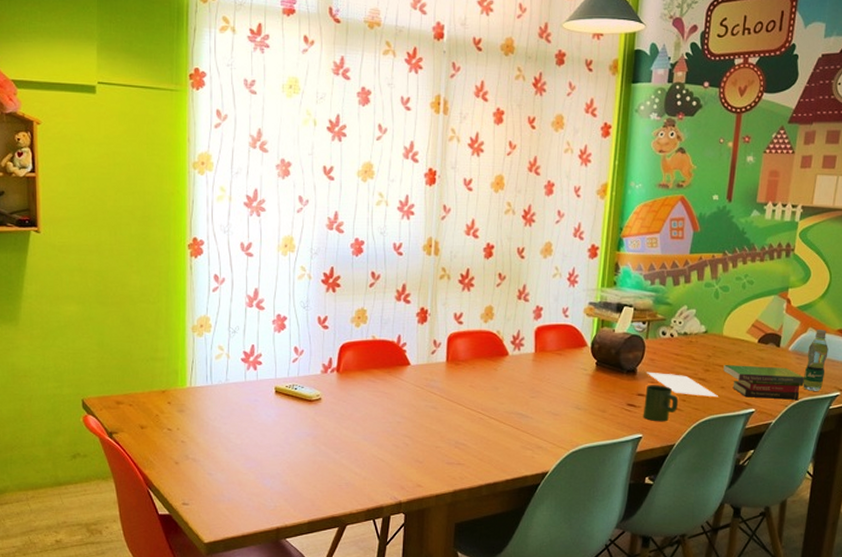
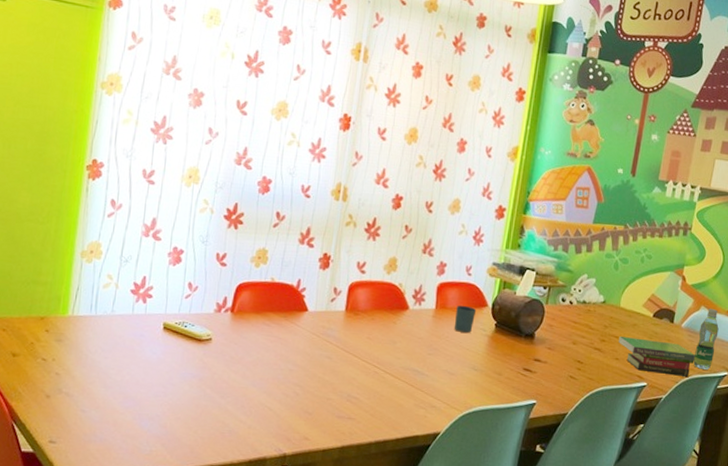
mug: none [554,347,576,373] -> present [454,305,477,333]
cup: present [643,385,679,422] -> none [538,351,574,390]
paper: present [647,372,718,398] -> none [545,337,612,369]

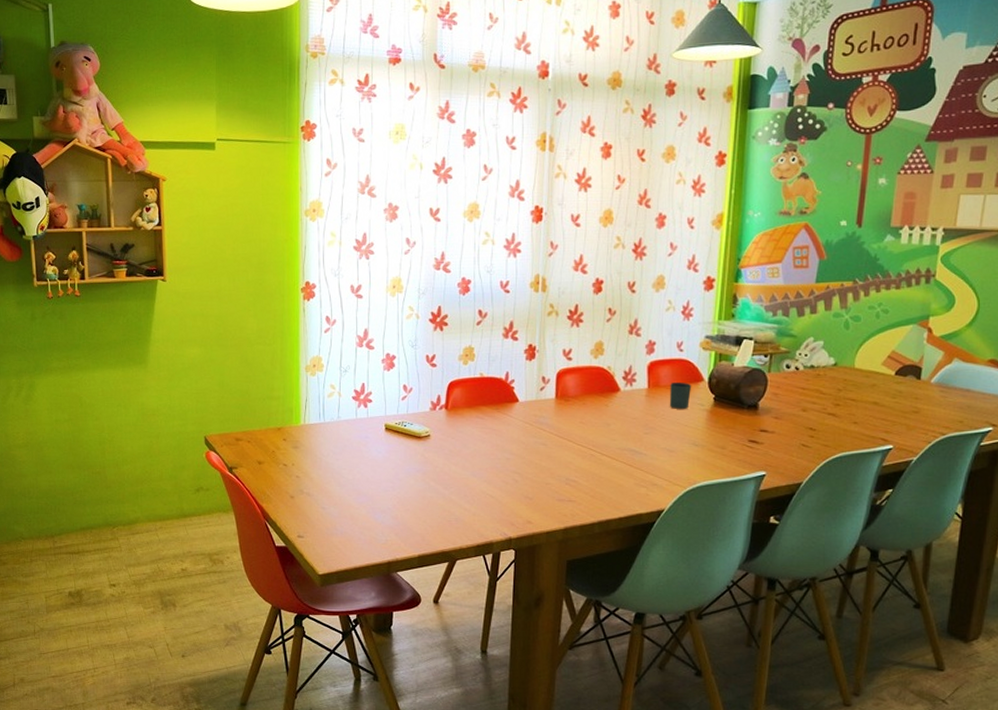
books: present [619,337,696,377] -> none [856,399,951,436]
bottle: present [693,309,719,370] -> none [948,360,978,426]

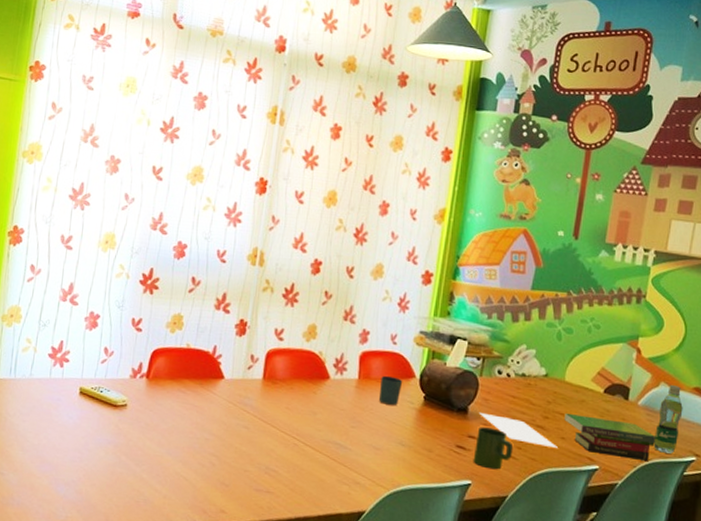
cup: none [766,420,806,459] -> present [473,427,514,470]
paper: none [770,406,850,434] -> present [479,412,558,449]
books: none [856,399,951,436] -> present [564,414,656,461]
bottle: none [948,360,978,426] -> present [653,385,683,454]

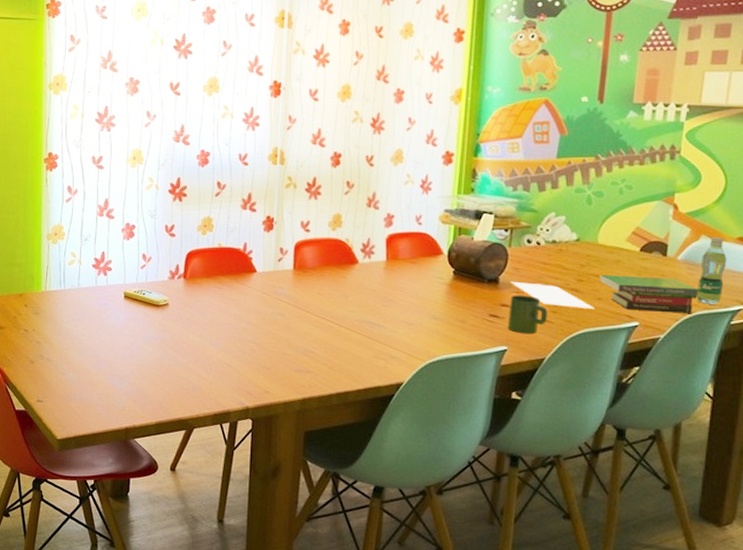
mug: present [378,375,403,405] -> none [408,255,431,282]

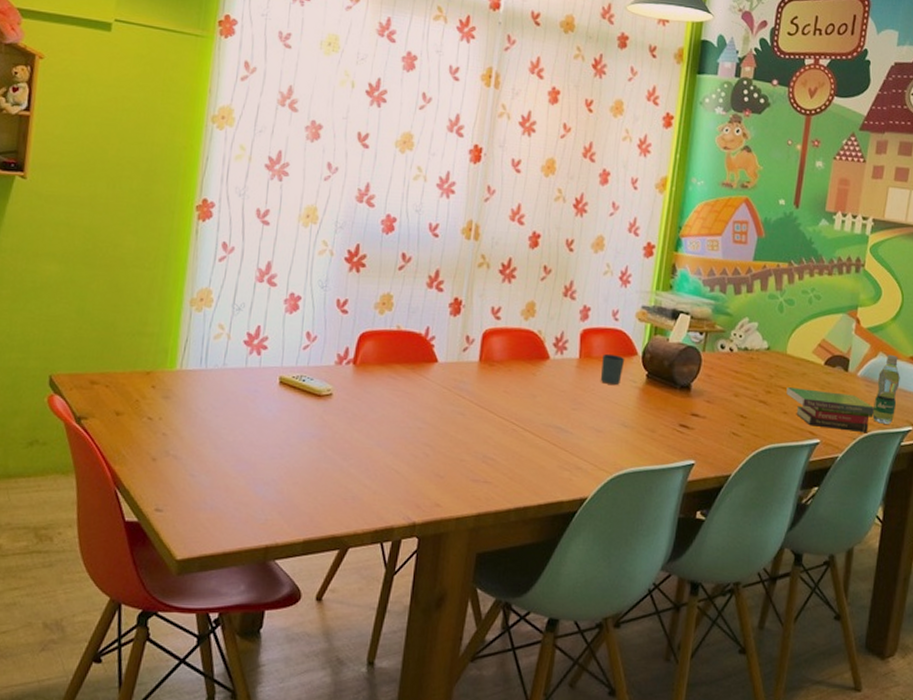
mug: none [408,255,431,282] -> present [600,353,625,385]
cup: present [507,295,548,334] -> none [696,404,737,448]
paper: present [511,281,594,310] -> none [702,389,780,424]

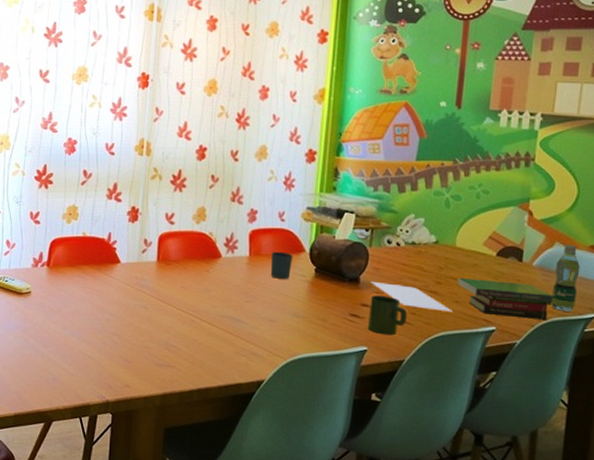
cup: none [696,404,737,448] -> present [367,295,408,335]
paper: none [702,389,780,424] -> present [371,281,452,313]

